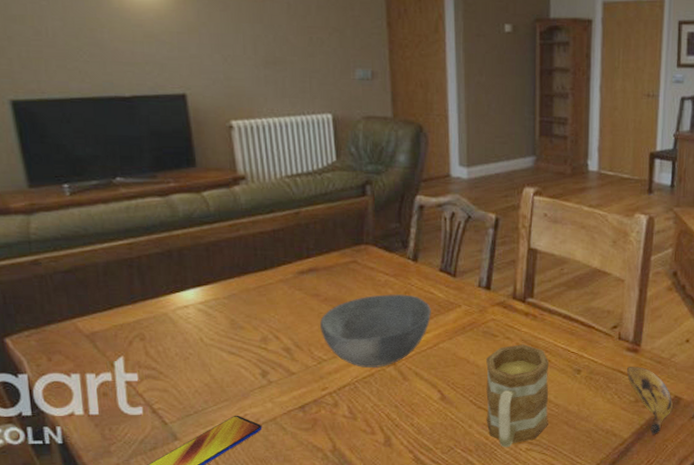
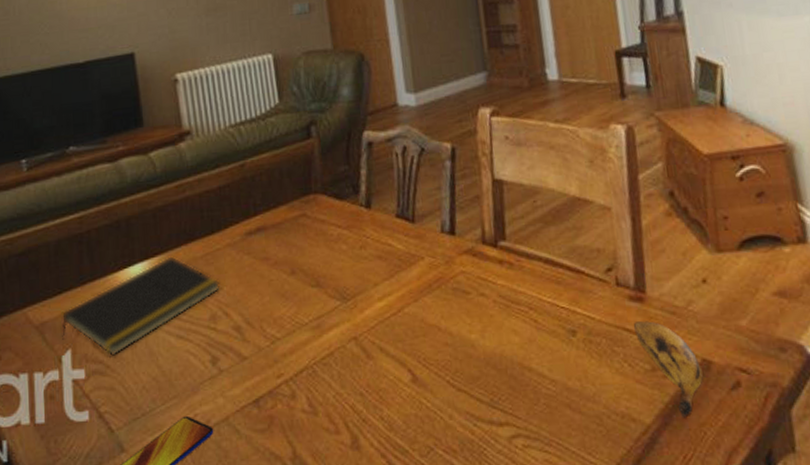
notepad: none [112,285,272,364] -> present [61,256,221,356]
bowl: present [320,294,431,368] -> none [271,249,392,345]
mug: present [485,344,550,448] -> none [459,301,546,445]

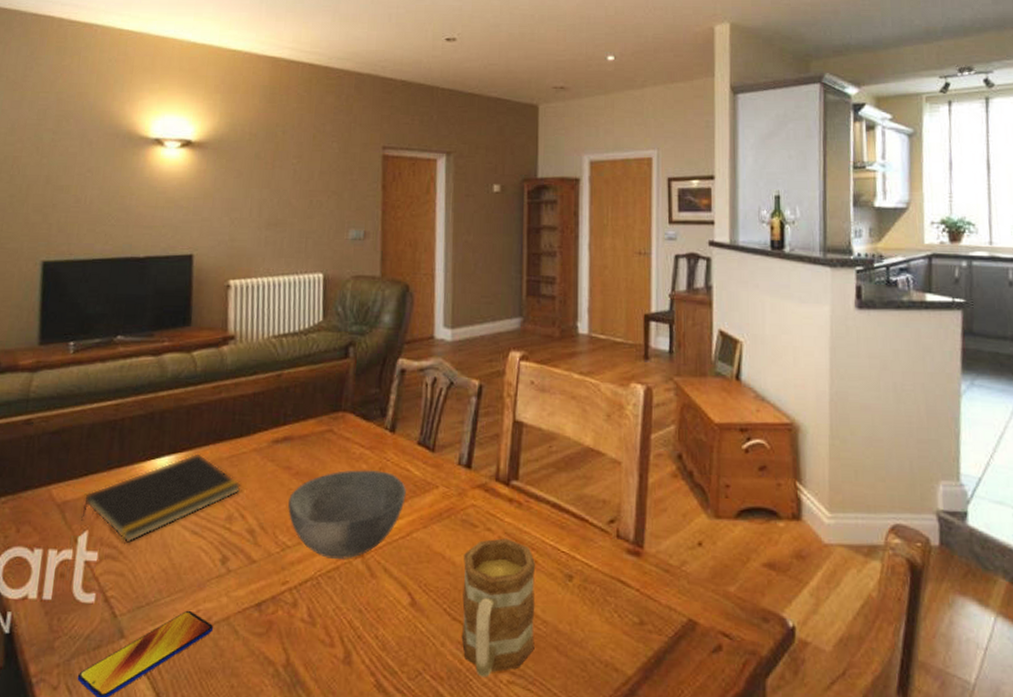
bowl: none [271,249,392,345] -> present [288,470,406,559]
mug: none [459,301,546,445] -> present [461,538,536,677]
banana: present [634,321,703,418] -> none [629,575,687,674]

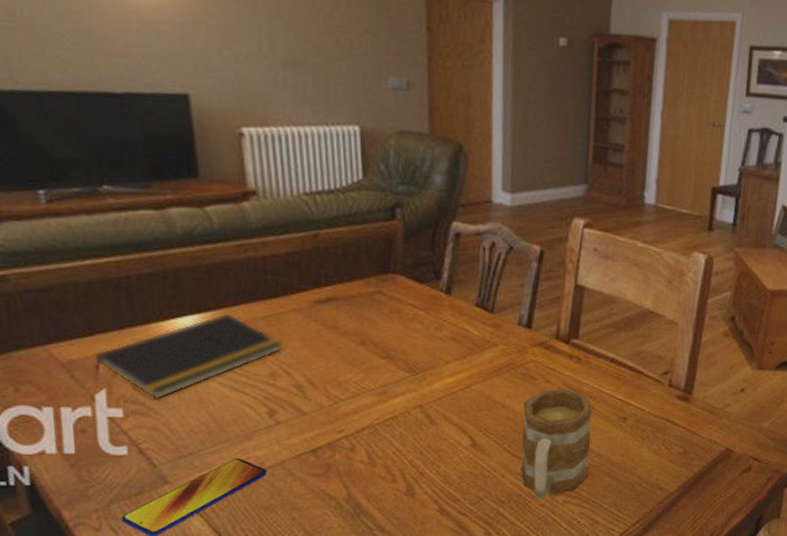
bowl: present [288,470,406,559] -> none [338,329,464,409]

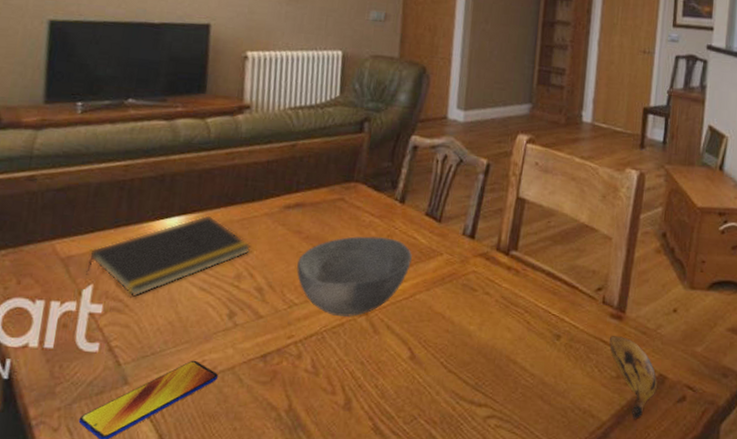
bowl: none [338,329,464,409] -> present [297,236,412,317]
mug: present [521,389,593,499] -> none [455,301,529,422]
banana: none [676,416,724,490] -> present [609,336,657,420]

